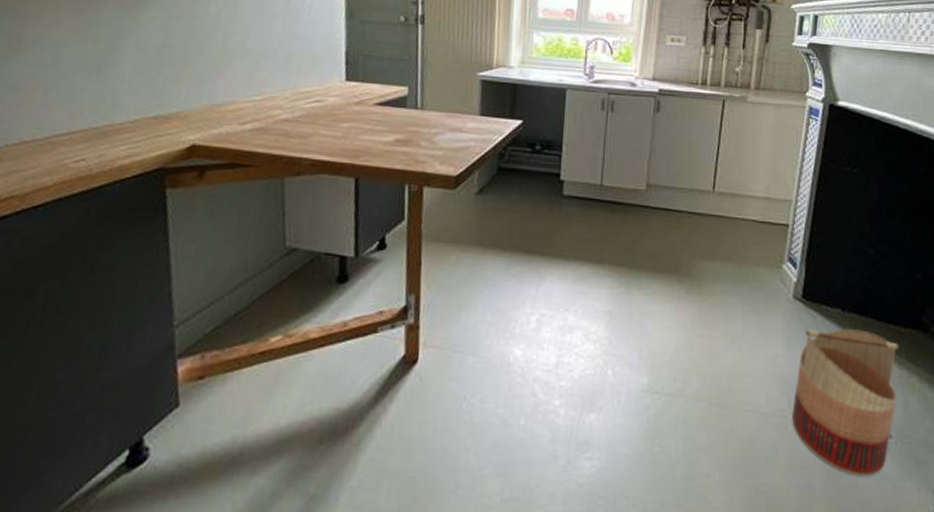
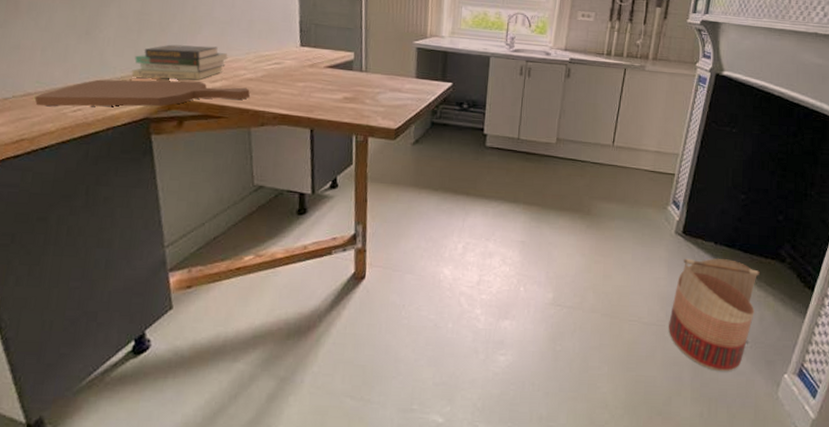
cutting board: none [31,123,286,157] -> present [34,79,250,107]
books: none [147,81,262,123] -> present [131,44,228,80]

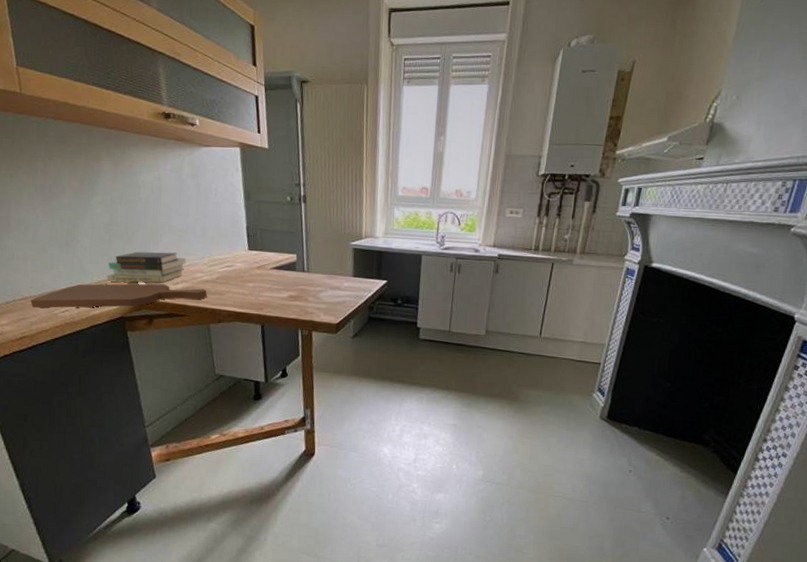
basket: present [669,258,760,372] -> none [592,441,683,544]

